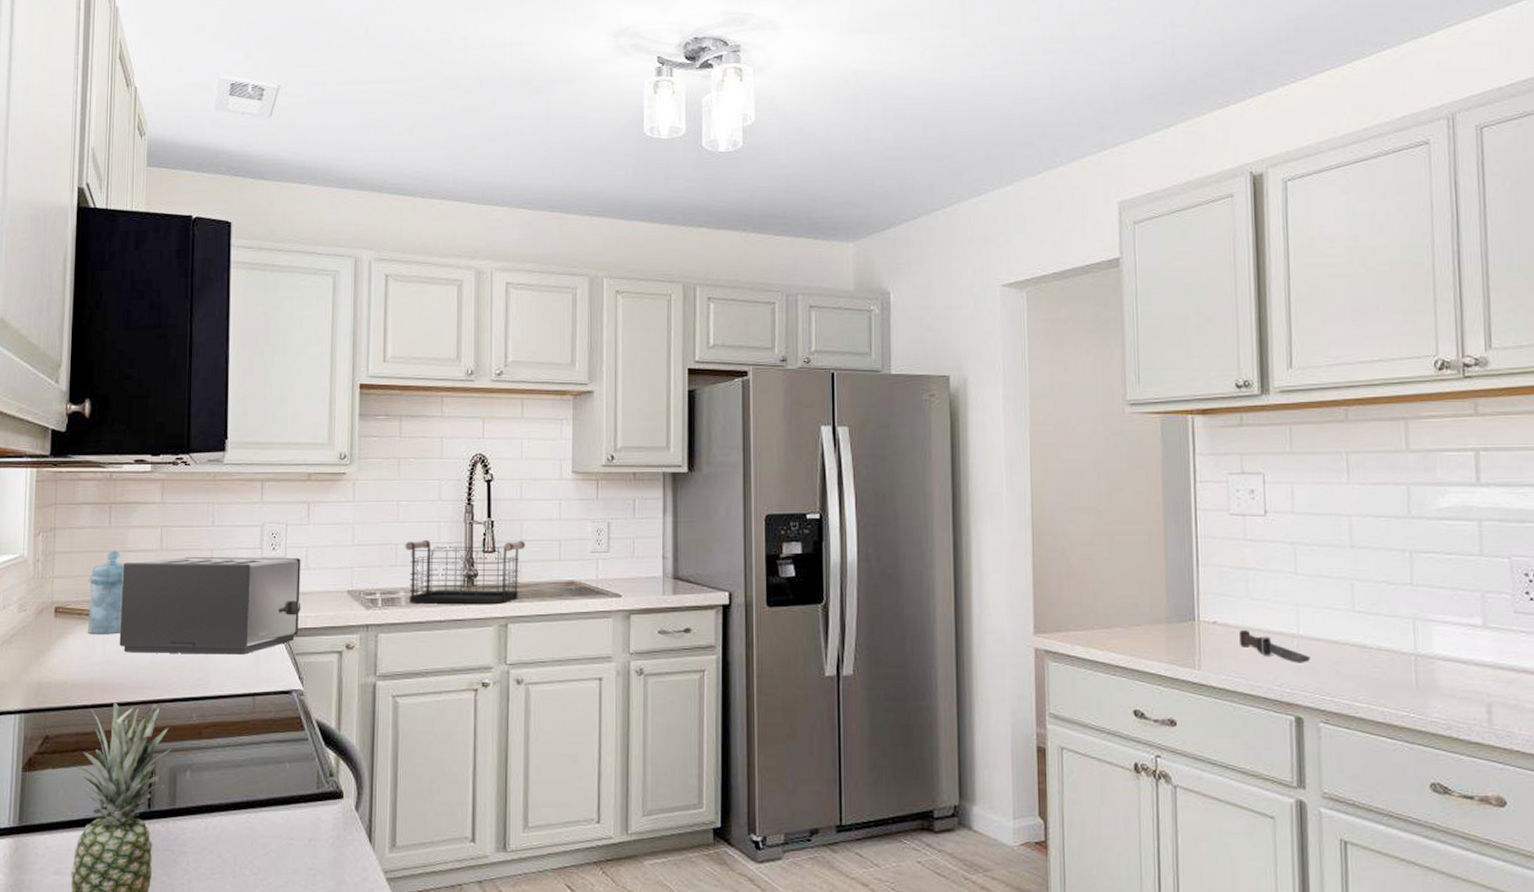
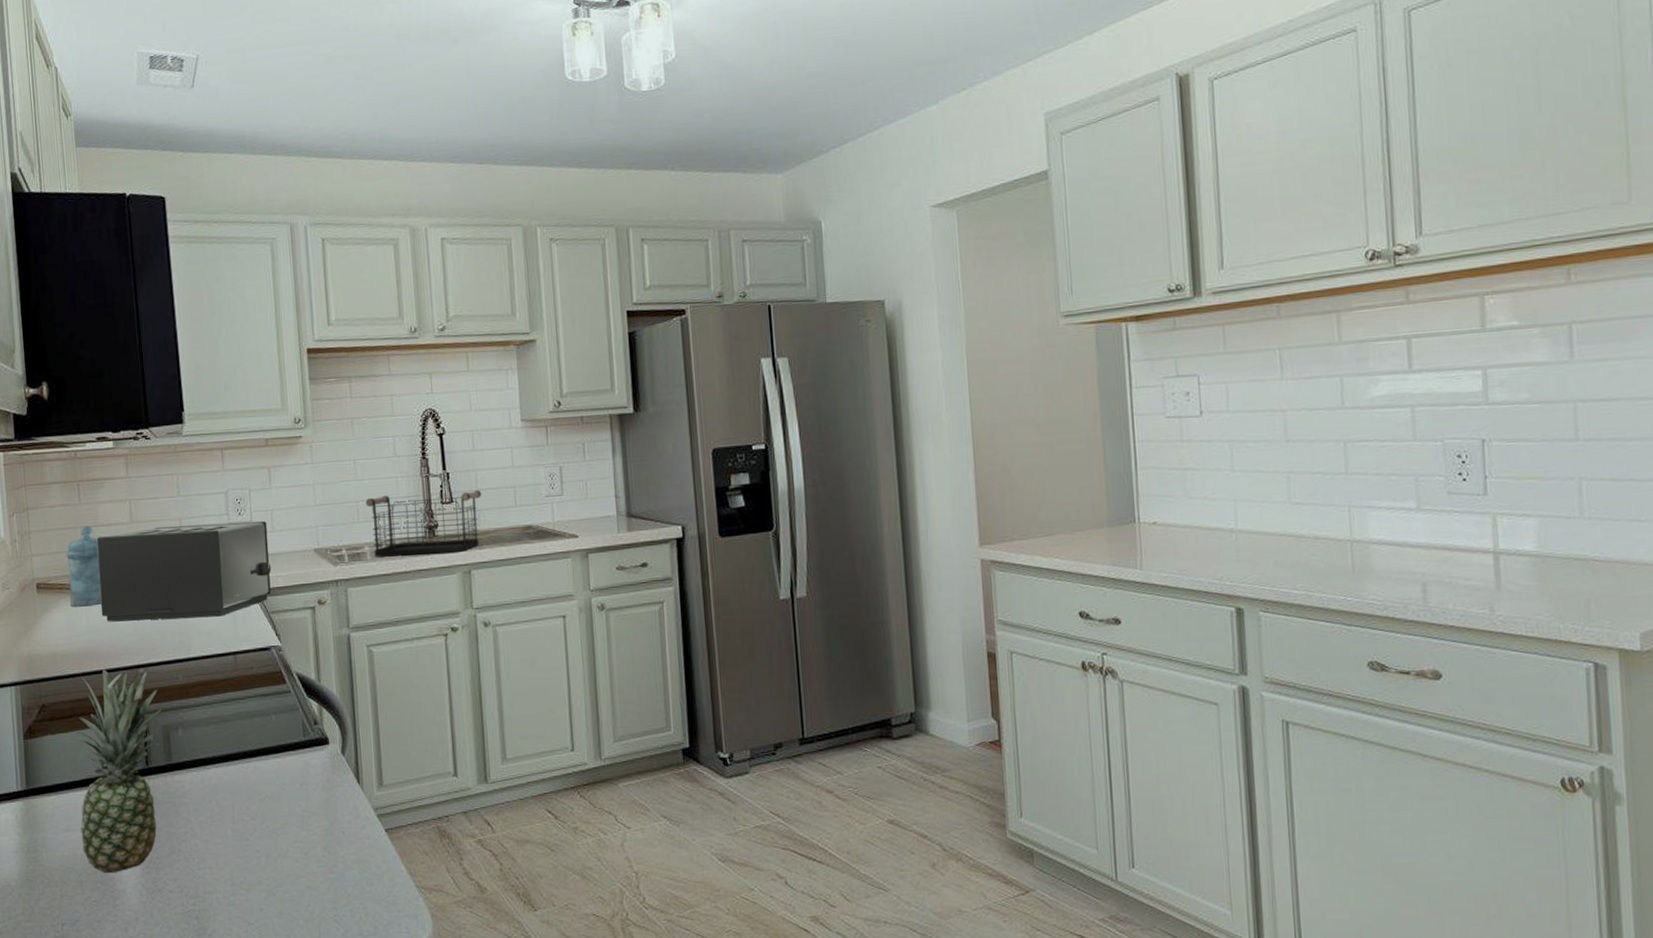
knife: present [1239,629,1311,663] -> none [1179,527,1249,557]

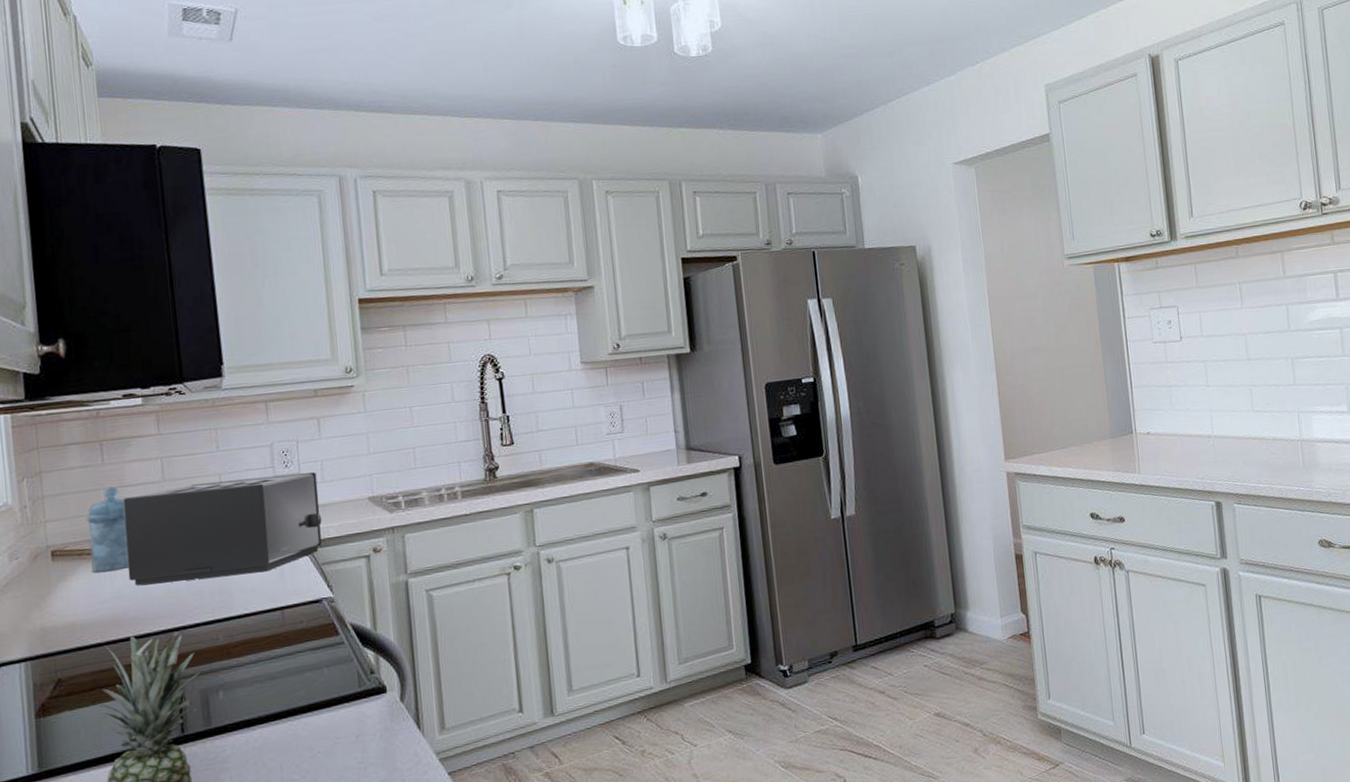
dish rack: present [365,489,482,558] -> none [422,431,543,502]

